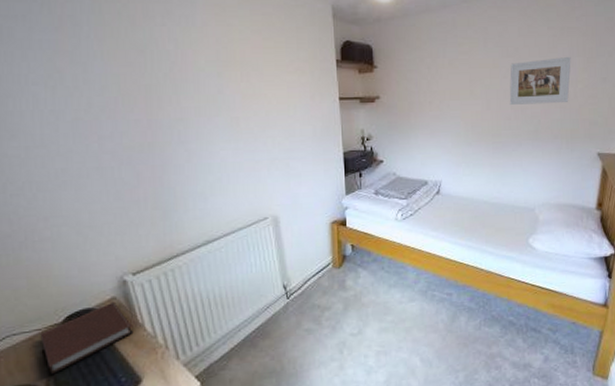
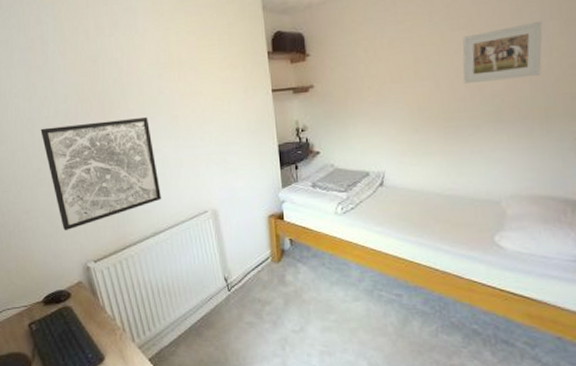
notebook: present [40,301,134,374] -> none [26,285,97,345]
wall art: none [67,117,216,241] -> present [40,117,161,231]

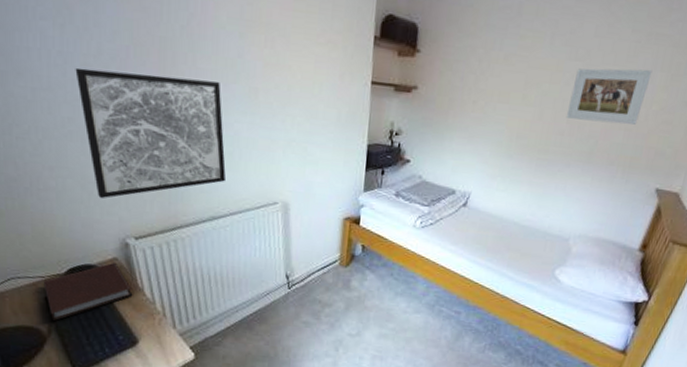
notebook: none [26,285,97,345] -> present [43,262,133,321]

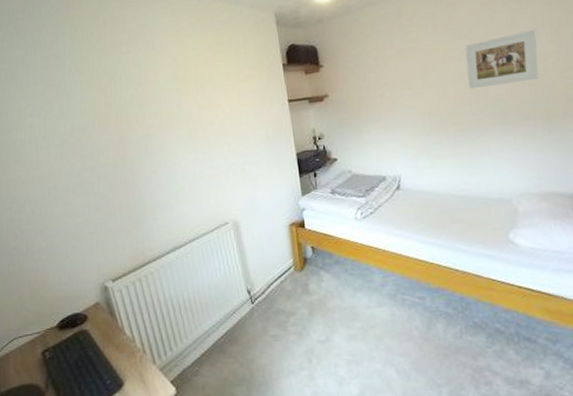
notebook: present [43,262,133,321] -> none [40,306,115,374]
wall art: present [75,67,226,199] -> none [56,131,181,251]

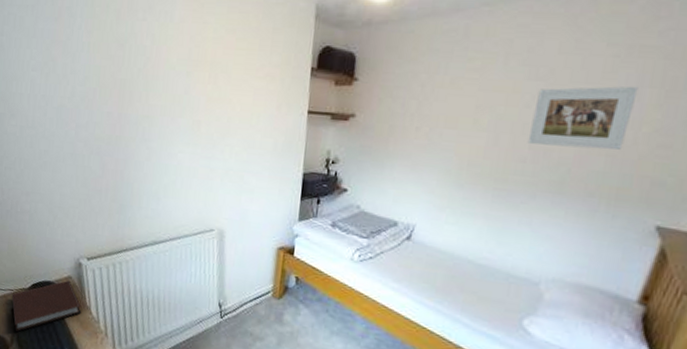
notebook: none [40,306,115,374] -> present [12,280,81,332]

